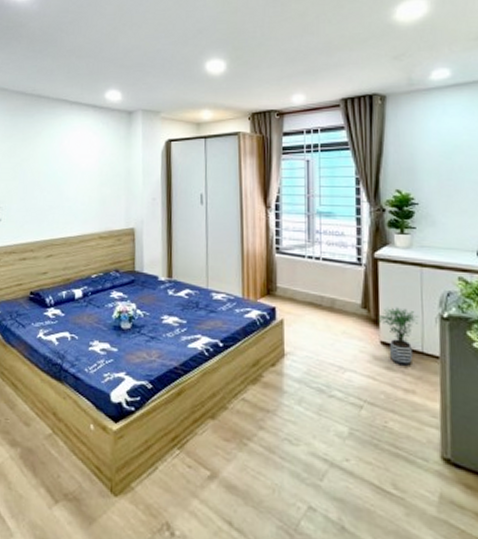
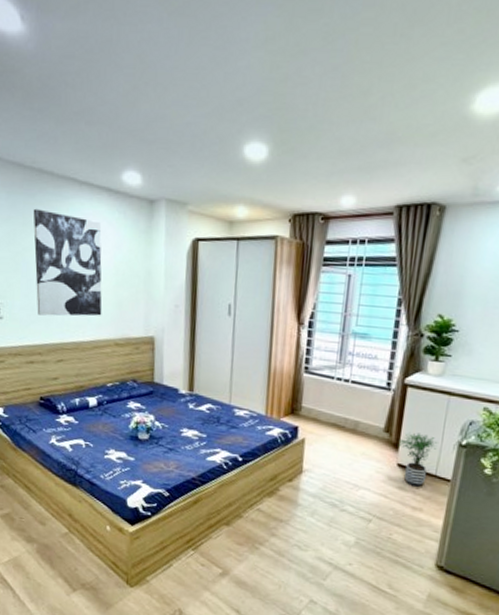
wall art: none [31,126,88,216] -> present [33,208,102,316]

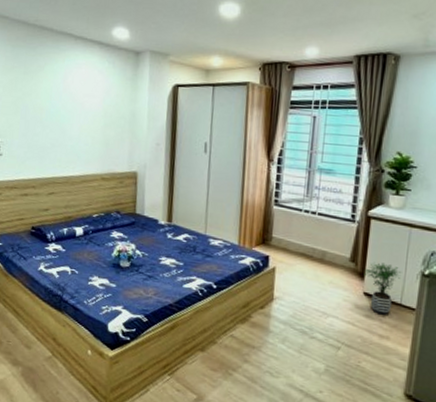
wall art: present [33,208,102,316] -> none [33,59,93,154]

